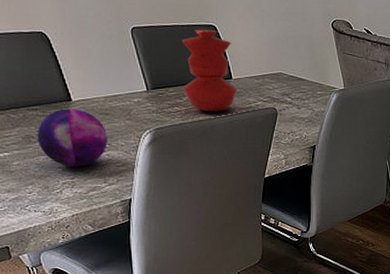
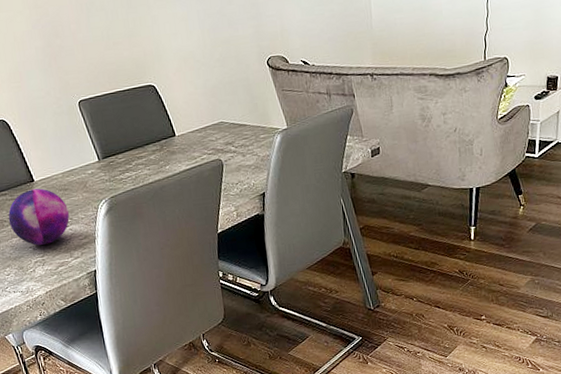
vase: present [181,29,237,111] -> none [124,89,182,173]

